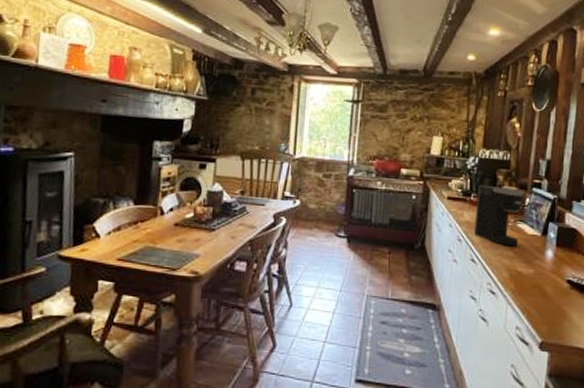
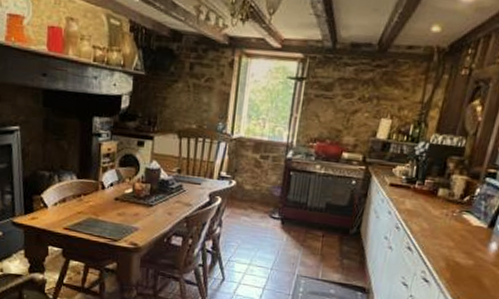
coffee maker: present [474,184,524,247] -> none [414,172,476,238]

